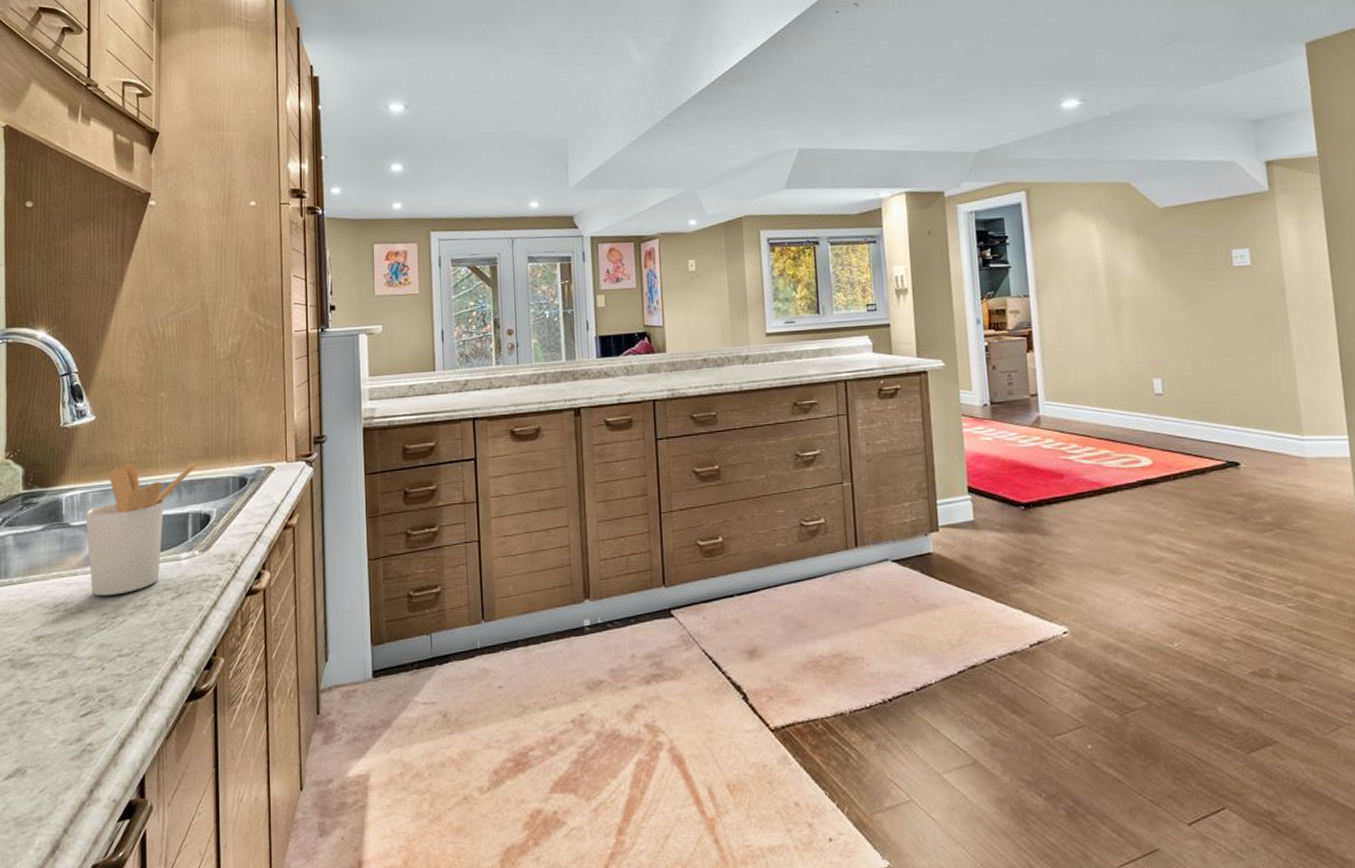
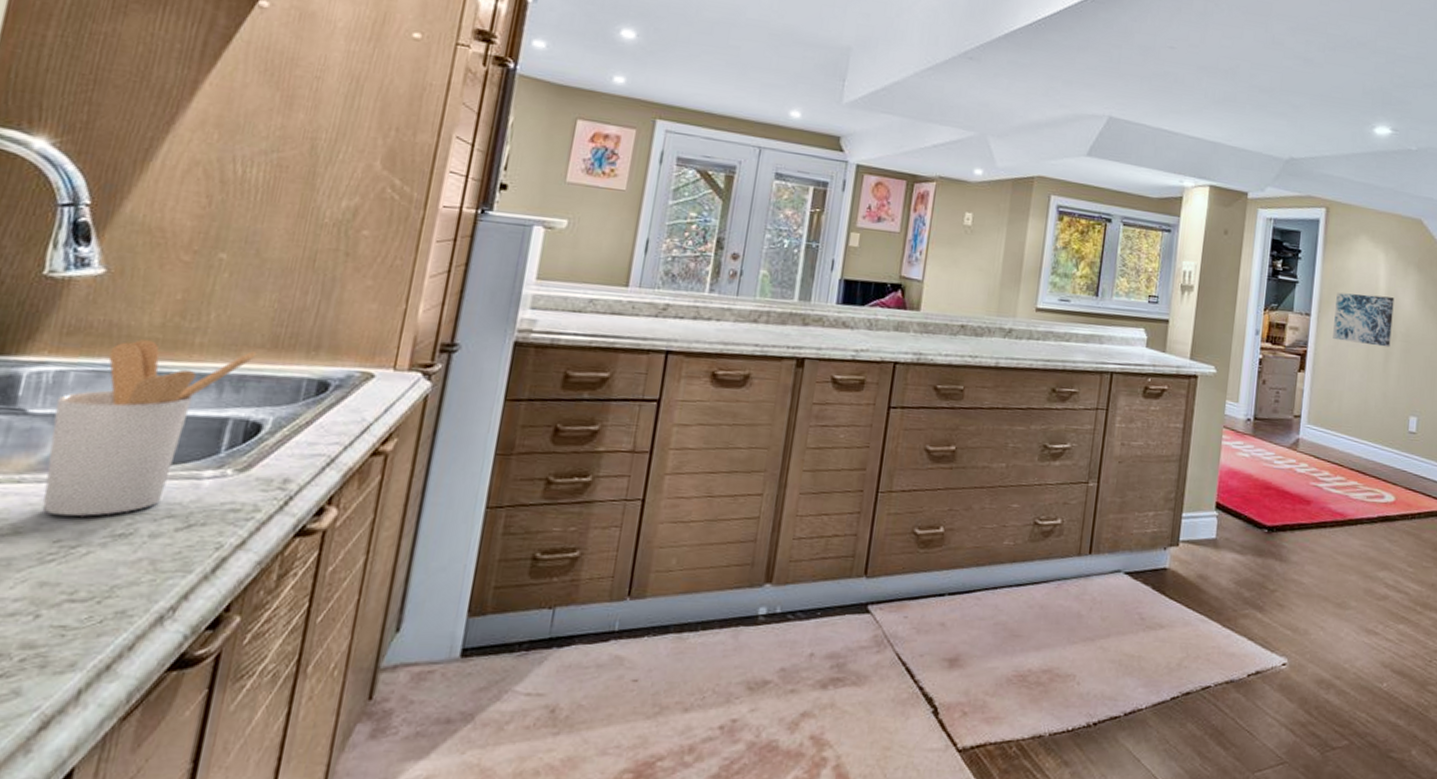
wall art: none [1052,265,1119,316] -> present [1333,292,1395,347]

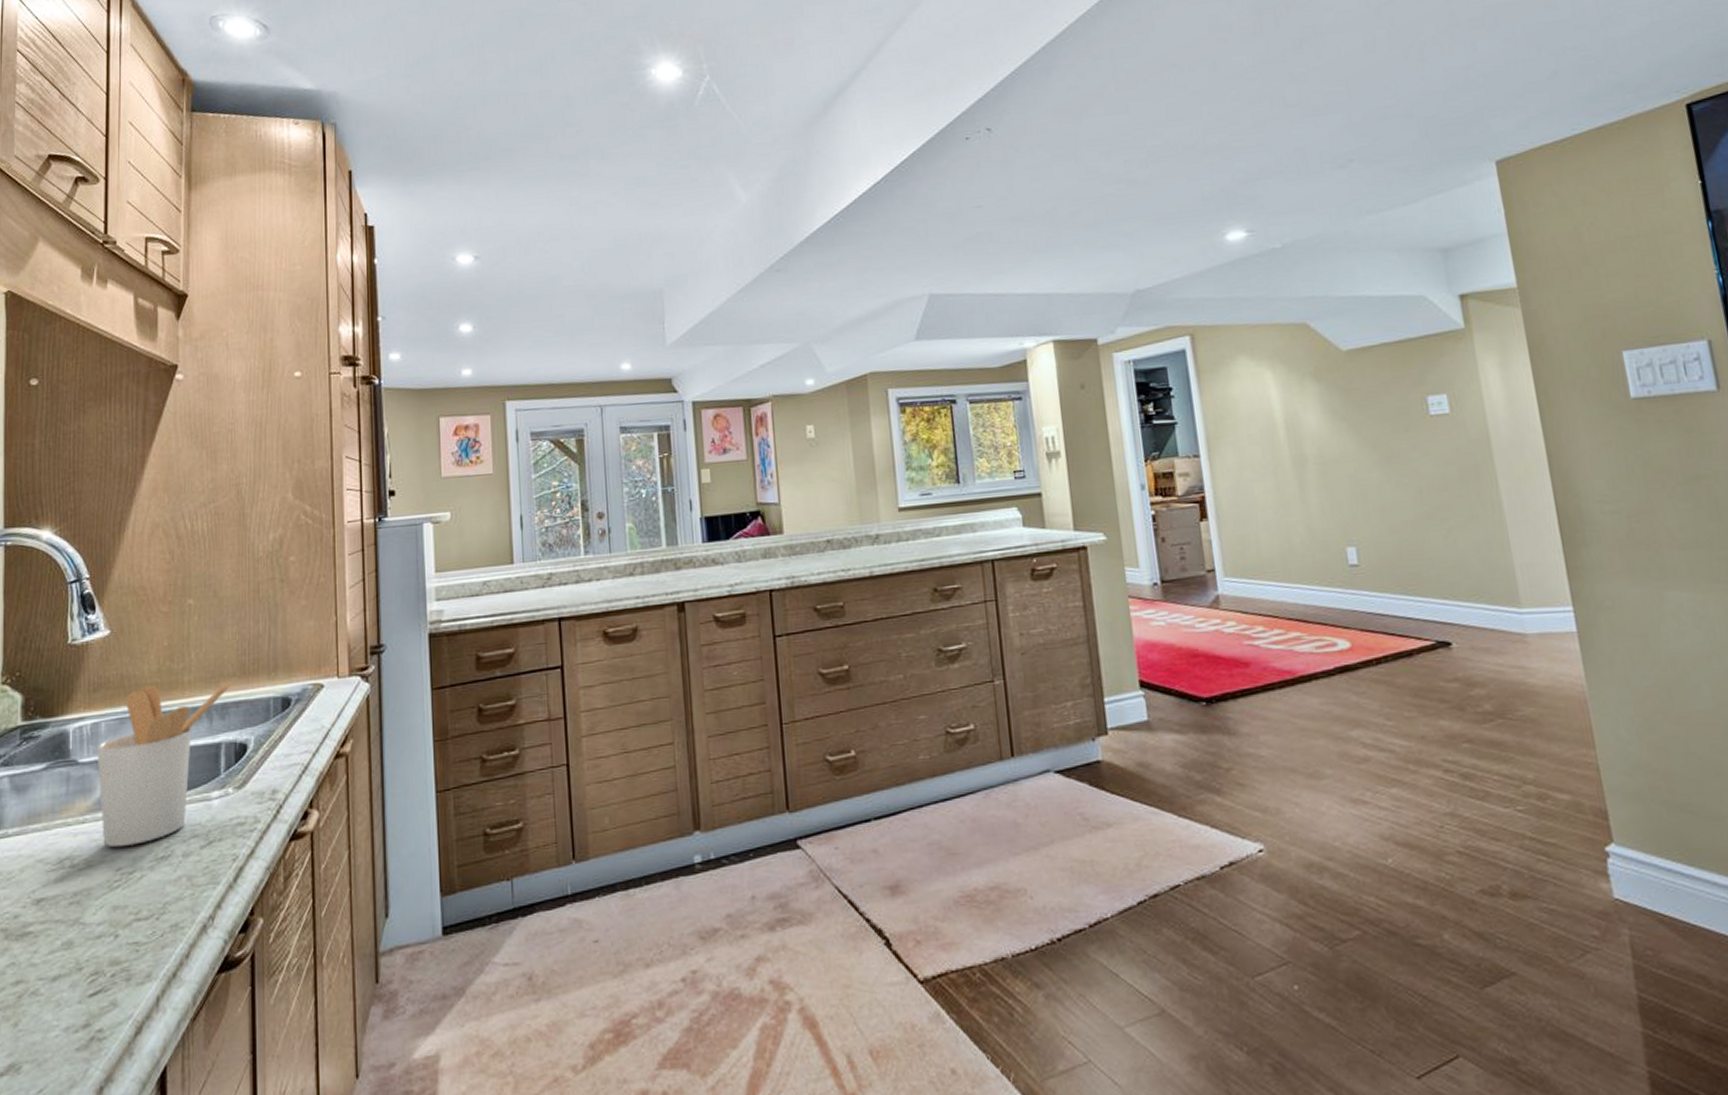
wall art: present [1333,292,1395,347] -> none [1225,417,1303,478]

